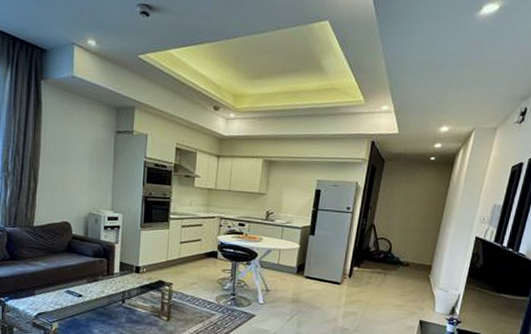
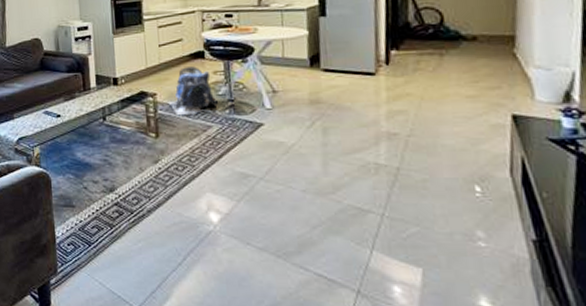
backpack: none [181,263,224,304] -> present [168,66,219,116]

